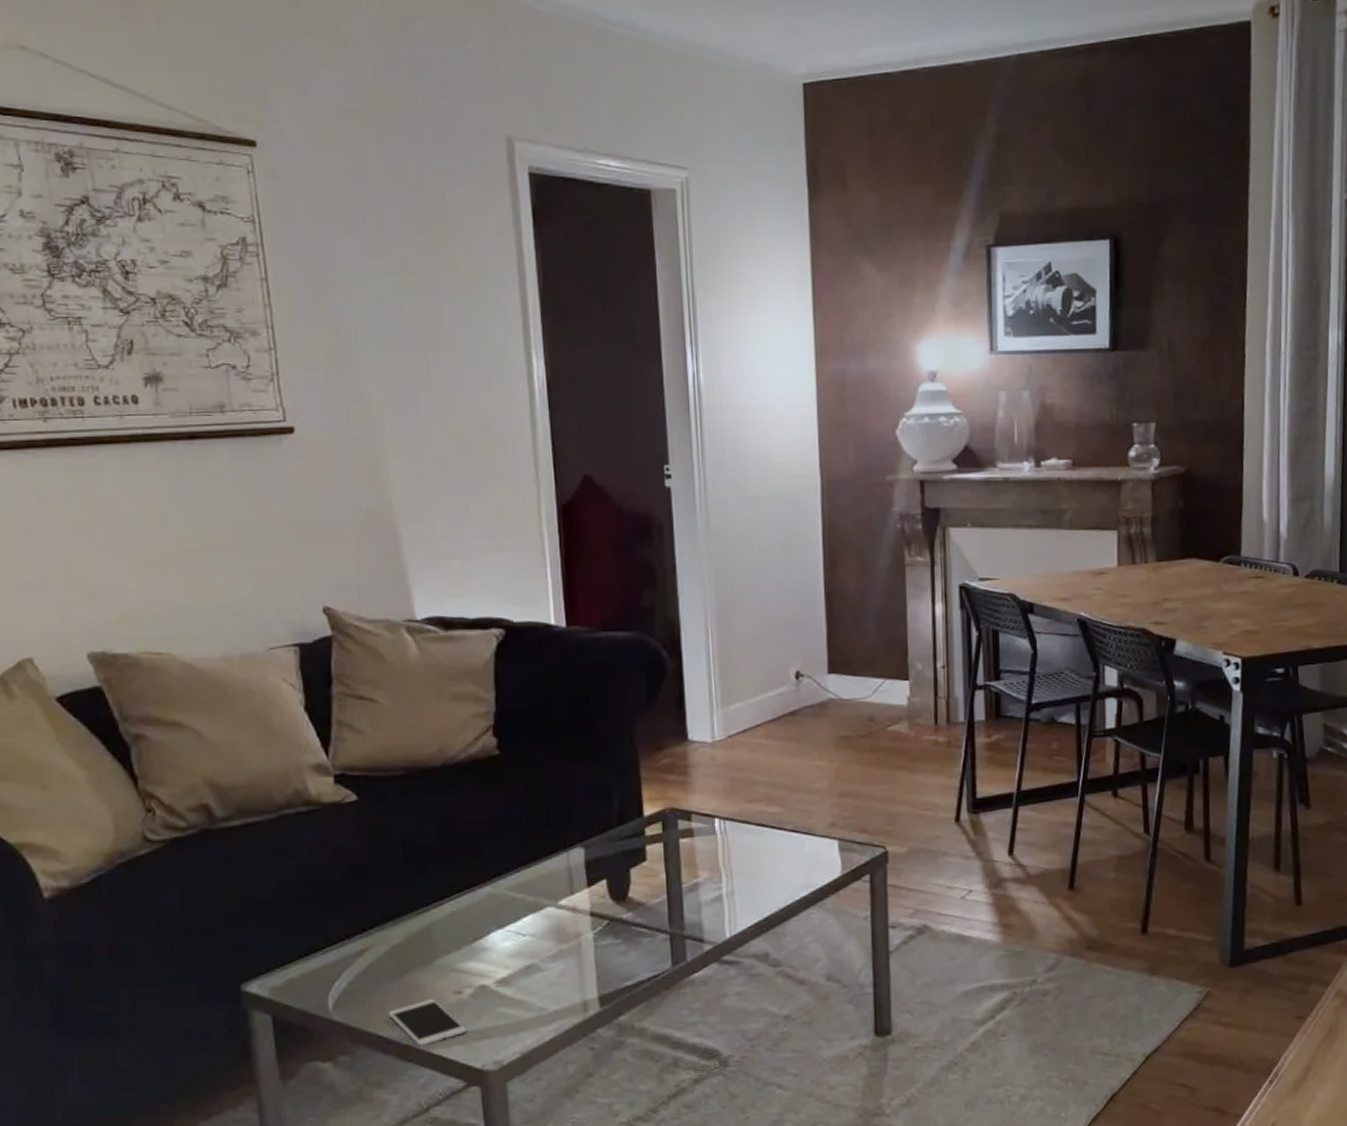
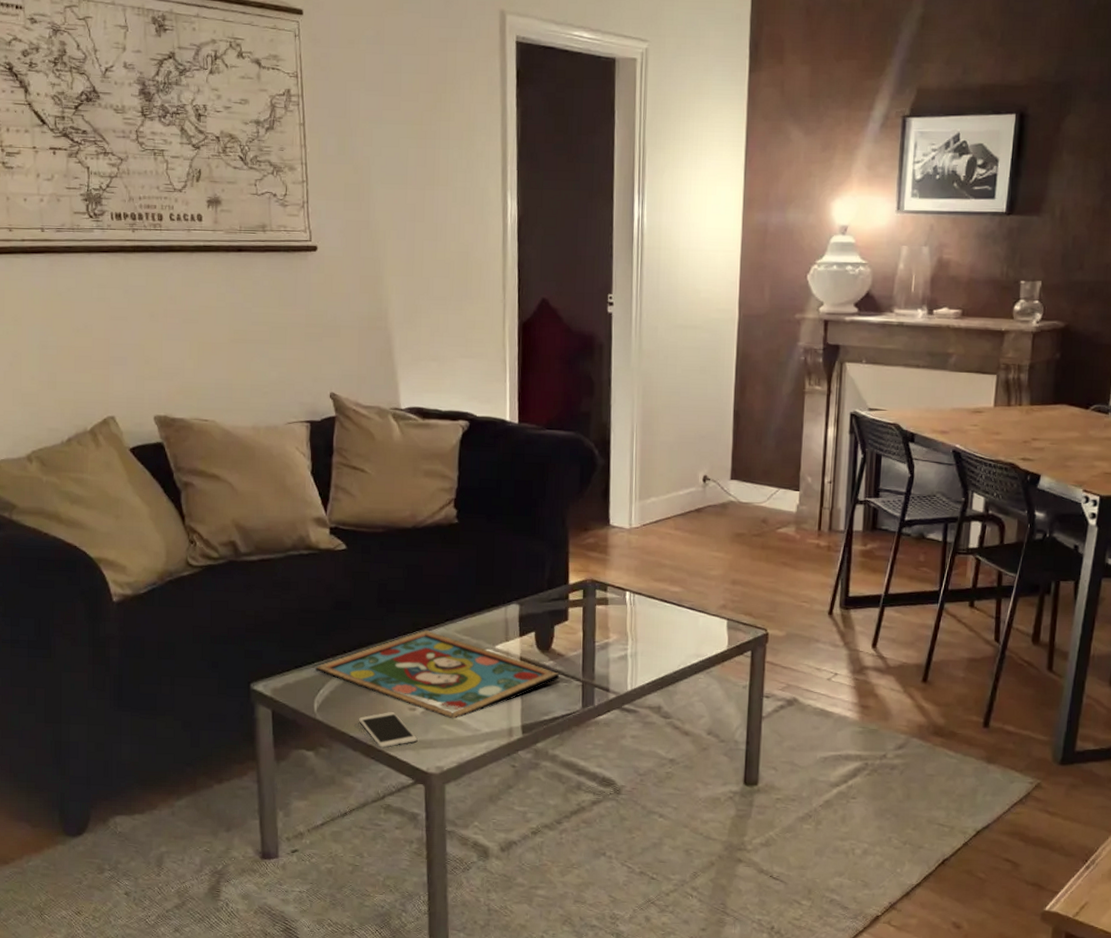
framed painting: none [327,892,642,999] -> present [315,630,560,719]

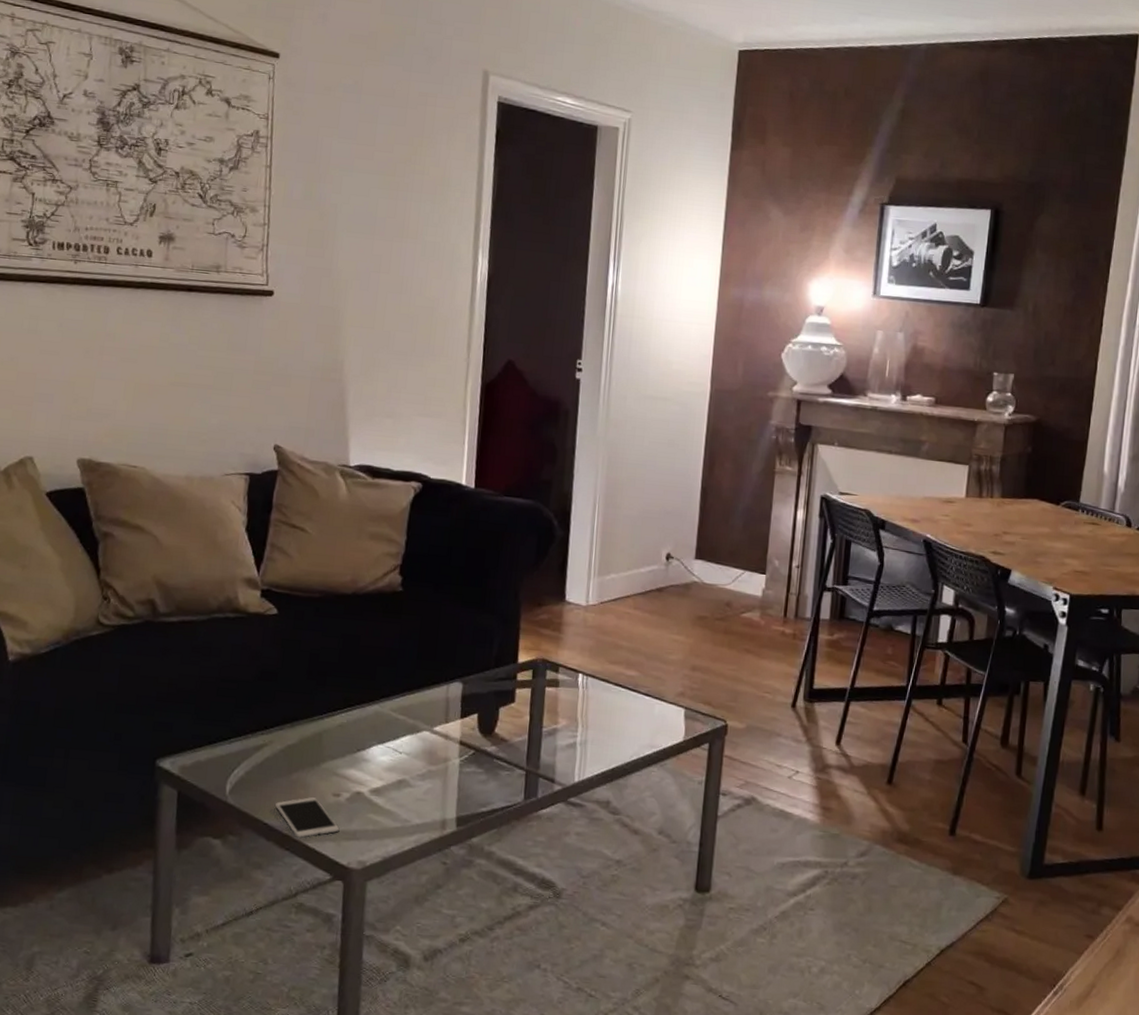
framed painting: present [315,630,560,719] -> none [231,707,502,808]

